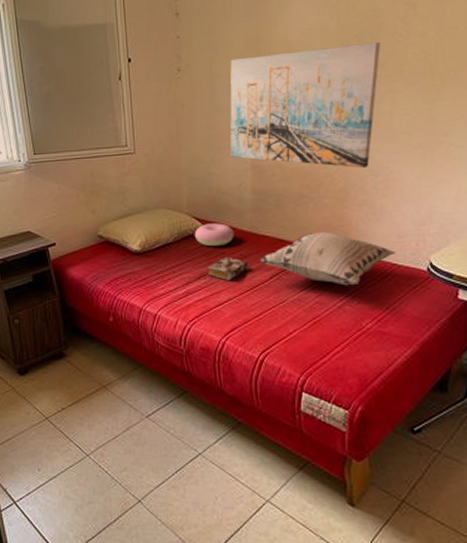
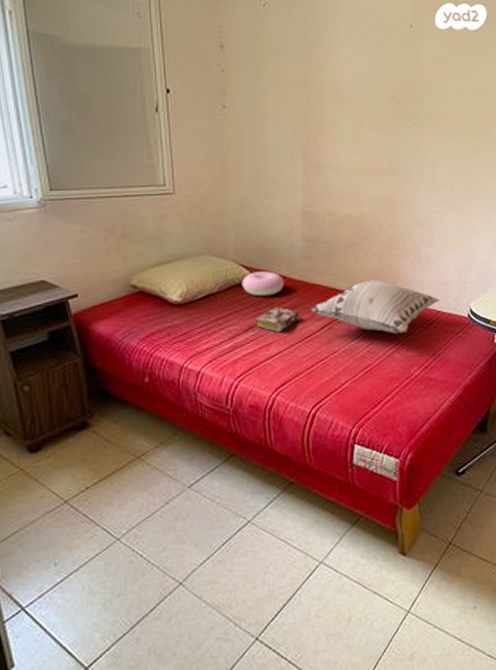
wall art: present [230,41,380,169] -> none [279,95,424,218]

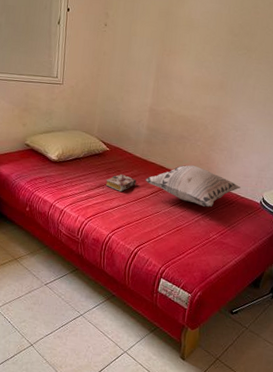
cushion: present [241,271,285,297] -> none [99,147,130,166]

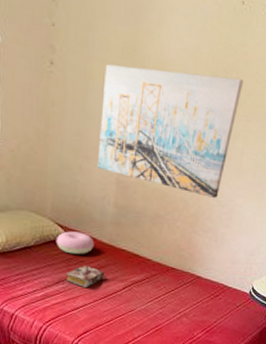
cushion: none [99,147,130,166] -> present [56,231,95,255]
wall art: none [136,24,255,124] -> present [98,64,243,199]
decorative pillow: present [145,165,241,207] -> none [115,251,228,301]

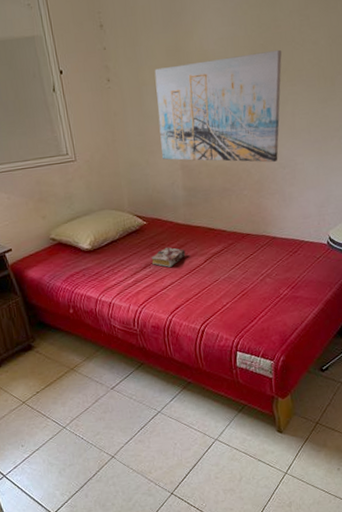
cushion: present [56,231,95,255] -> none [137,218,172,240]

